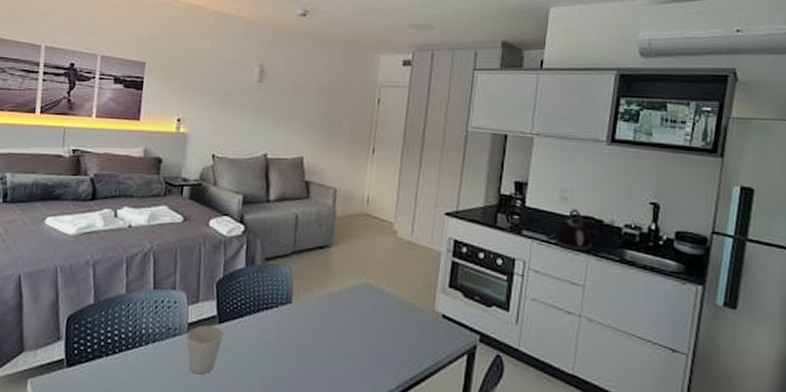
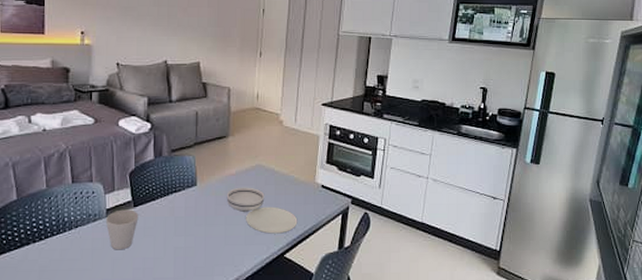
bowl: none [325,309,372,341] -> present [226,187,265,212]
plate: none [348,336,411,373] -> present [246,206,298,234]
kettle: present [556,209,592,252] -> none [409,95,436,129]

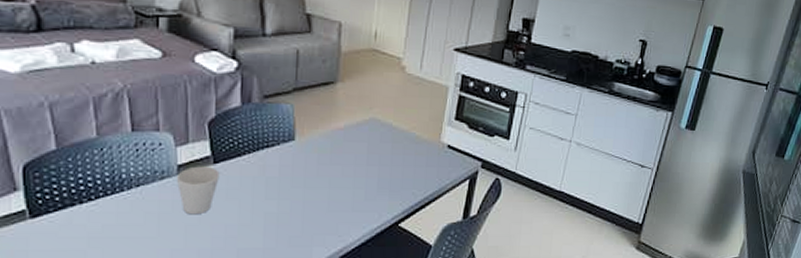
bowl: present [226,187,265,212] -> none [331,144,379,173]
plate: present [246,206,298,234] -> none [354,168,417,200]

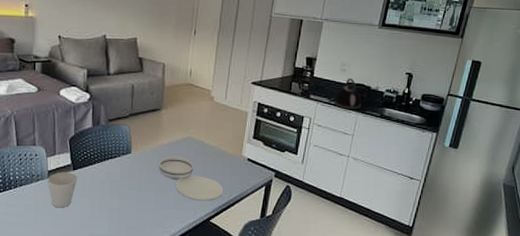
bowl: none [331,144,379,173] -> present [158,156,194,180]
plate: none [354,168,417,200] -> present [176,175,224,201]
kettle: none [555,45,587,85] -> present [335,78,361,111]

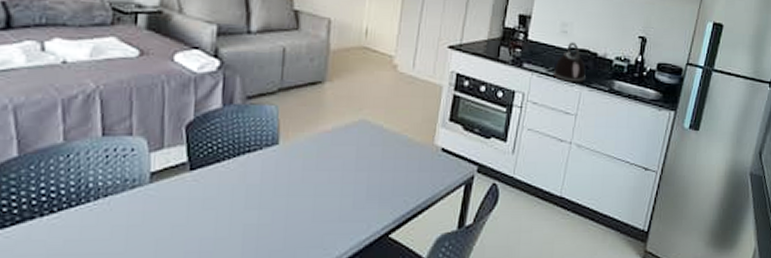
cup: present [47,172,77,208] -> none [148,173,196,228]
bowl: present [158,156,194,180] -> none [317,148,369,180]
plate: present [176,175,224,201] -> none [342,173,409,208]

